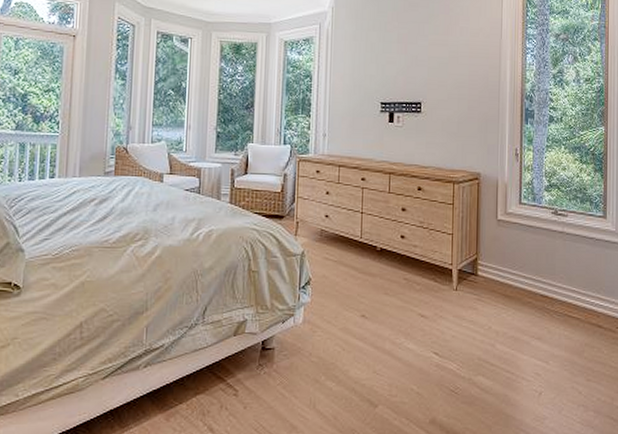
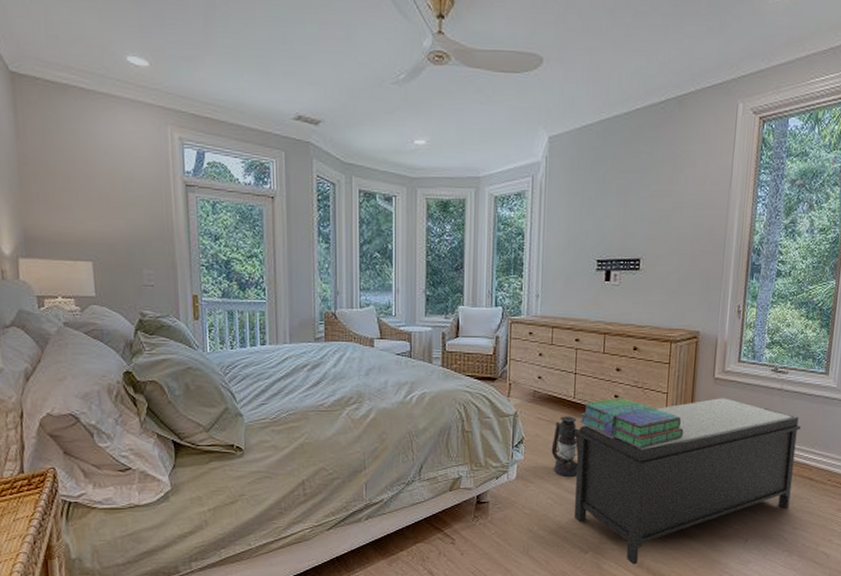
lantern: none [338,256,368,321] -> present [551,416,580,477]
bench: none [362,240,585,421] -> present [575,398,802,565]
stack of books: none [366,238,470,292] -> present [579,398,684,449]

